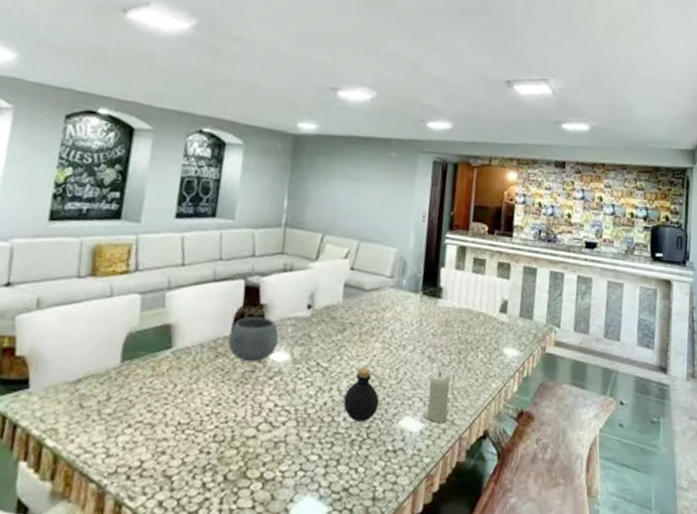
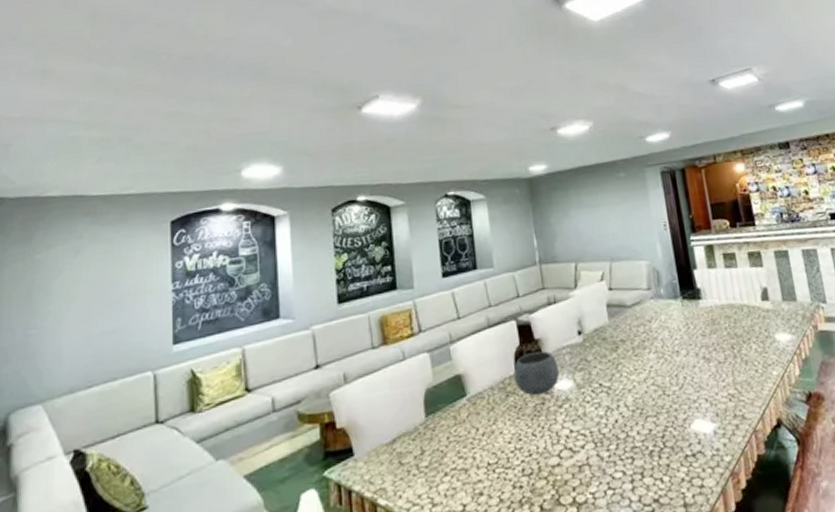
bottle: present [343,368,380,422] -> none [632,380,668,433]
candle: present [423,370,451,423] -> none [708,368,738,421]

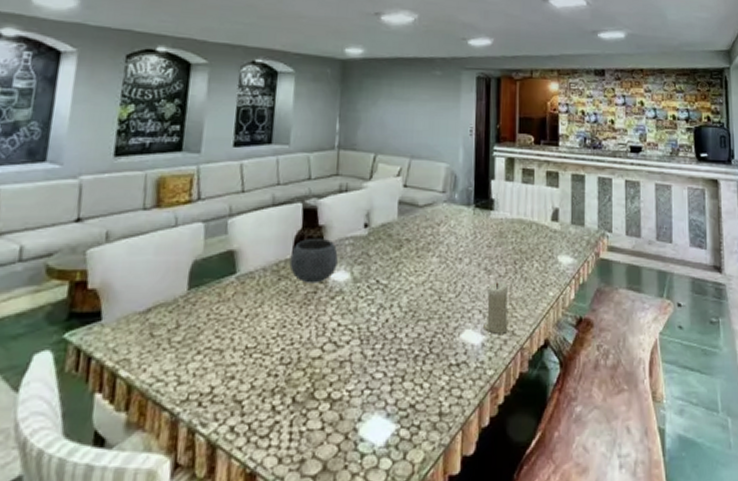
candle: none [708,368,738,421] -> present [483,282,508,334]

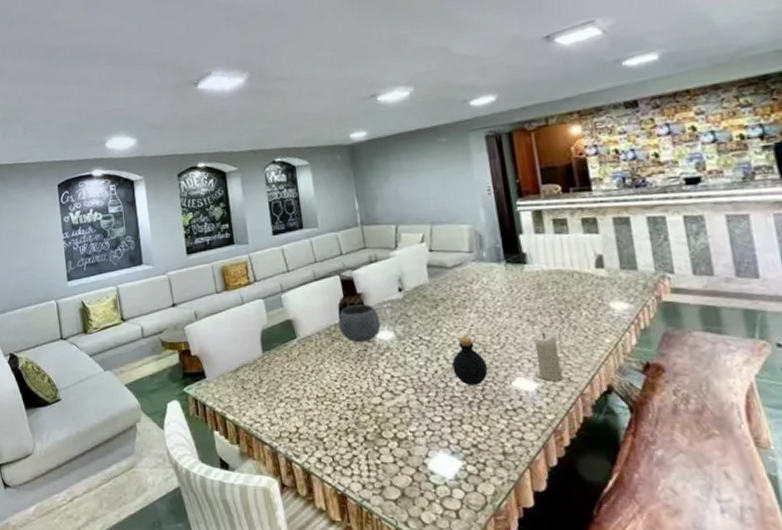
bottle: none [405,283,440,337] -> present [452,337,488,385]

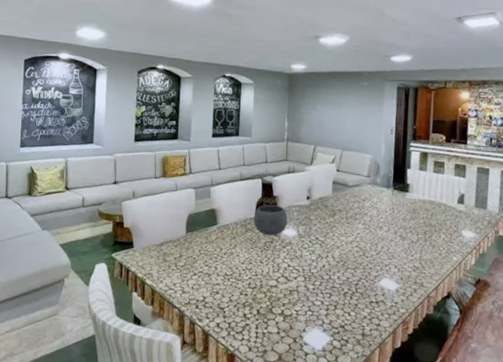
bottle: present [452,337,488,385] -> none [337,242,364,280]
candle: present [532,331,563,381] -> none [398,246,419,285]

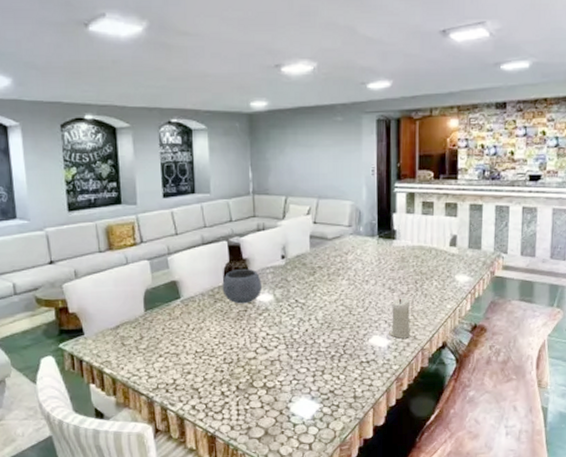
candle: none [398,246,419,285] -> present [389,298,410,339]

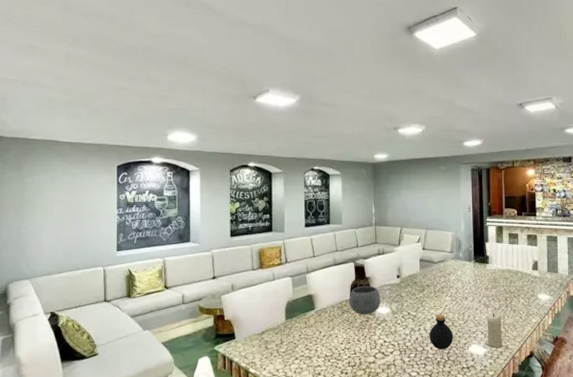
bottle: none [322,301,351,342] -> present [429,314,454,349]

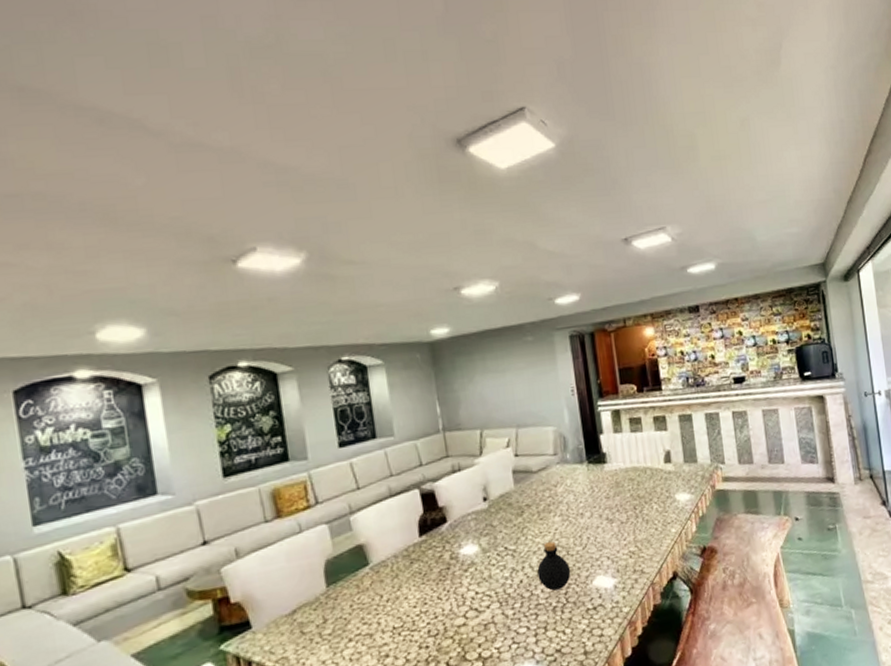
bowl: present [349,285,381,315] -> none [417,518,465,562]
candle: present [485,313,503,348] -> none [611,527,637,576]

